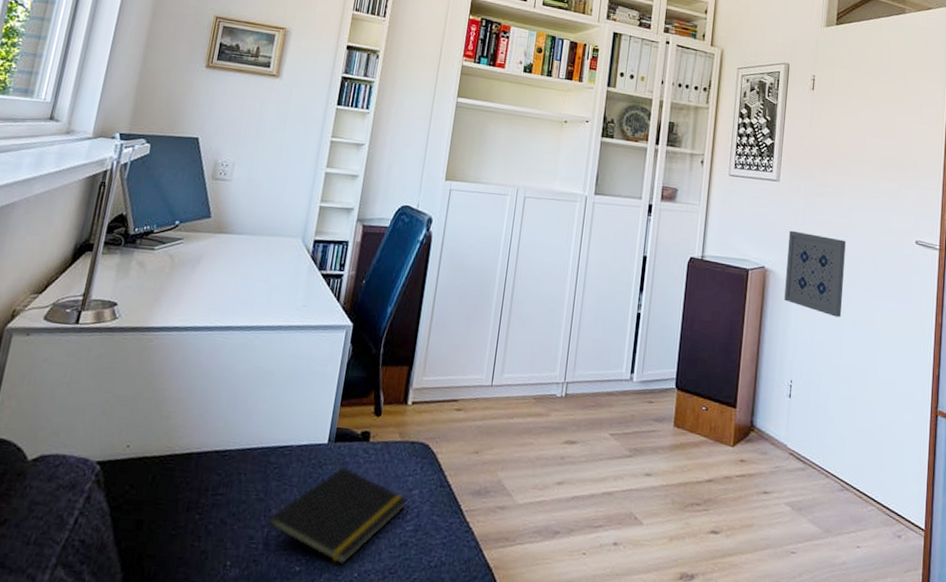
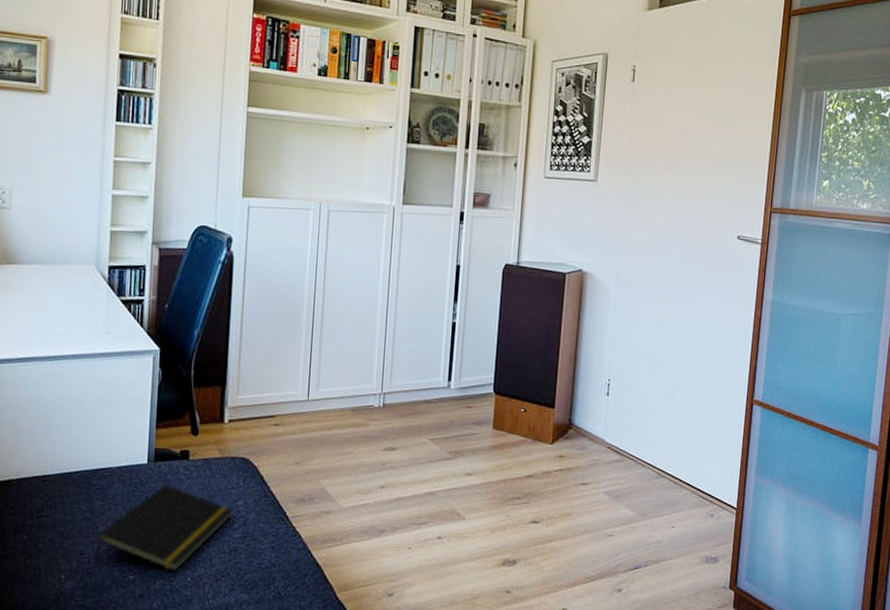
wall art: present [784,230,846,317] -> none [602,231,666,316]

